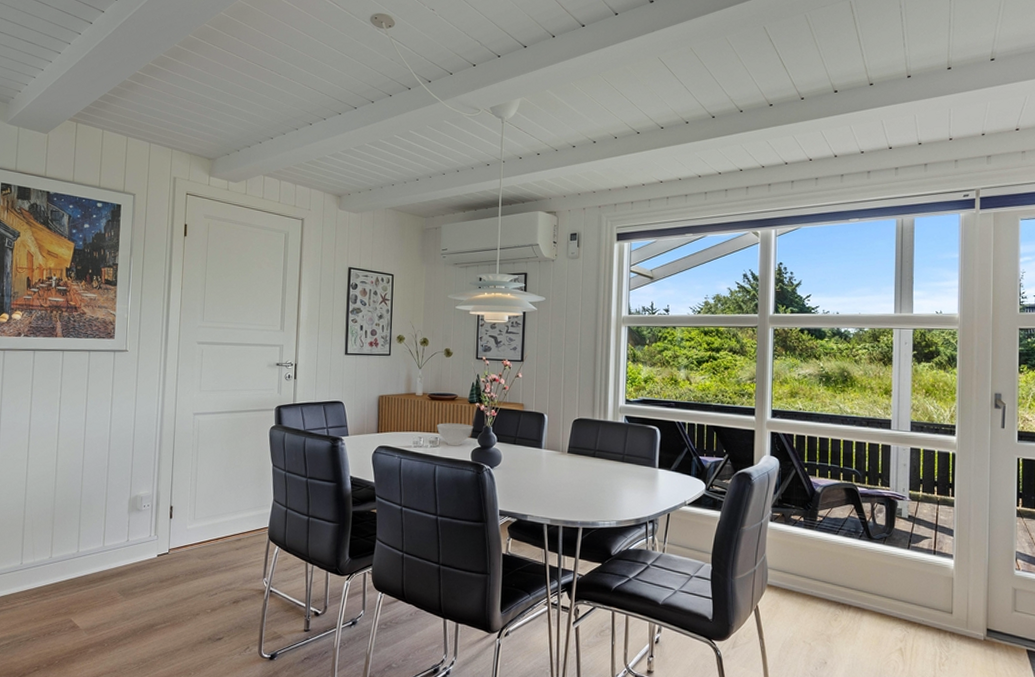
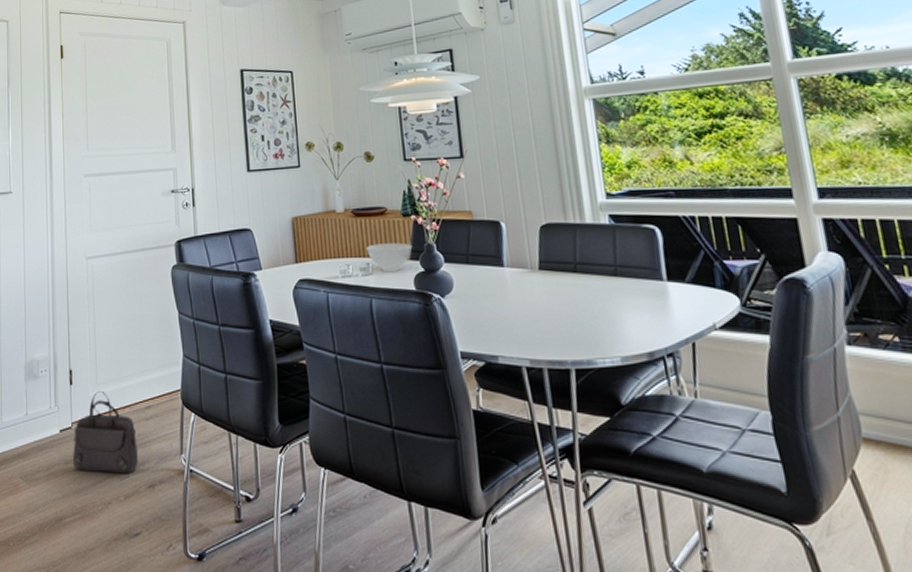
handbag: none [167,525,226,592] -> present [72,391,138,474]

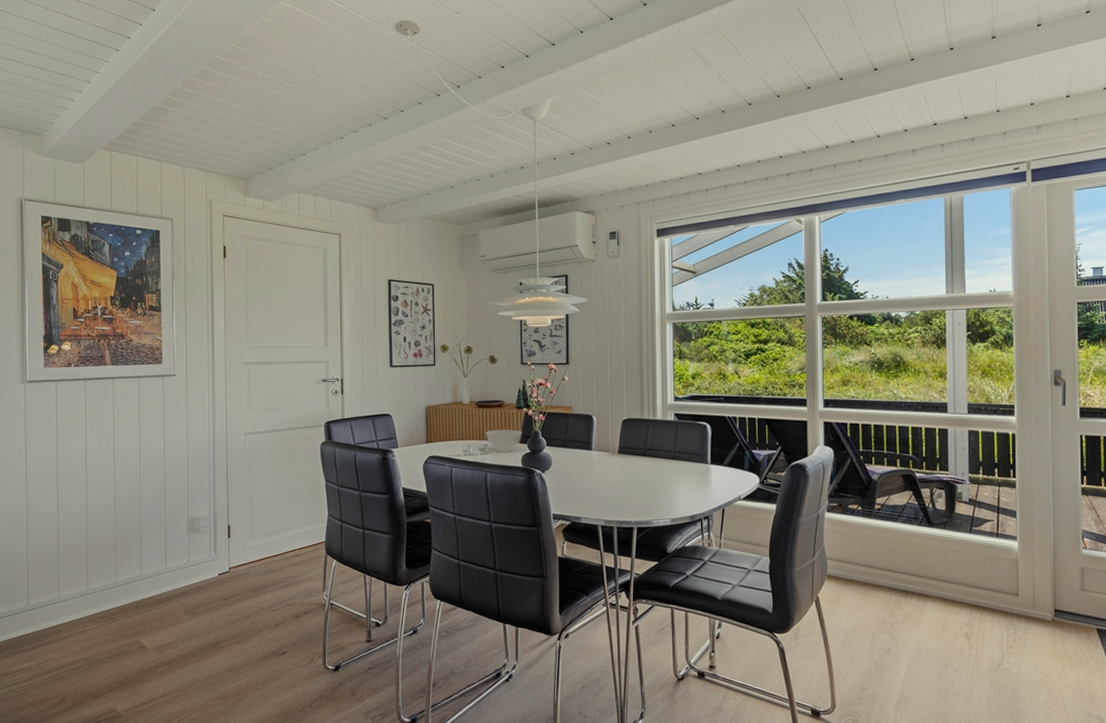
handbag: present [72,391,138,474] -> none [229,543,286,607]

